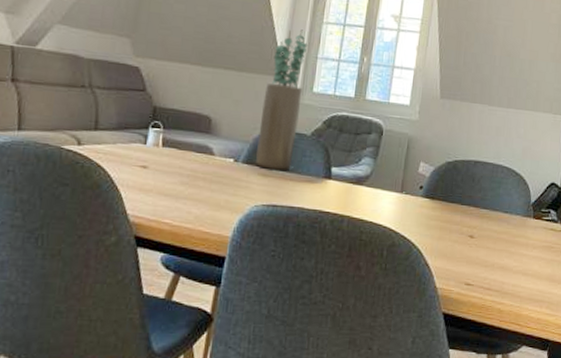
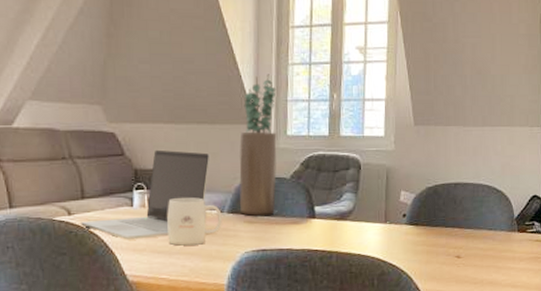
laptop: none [89,89,233,180] -> present [81,149,210,240]
mug: none [177,141,237,192] -> present [167,198,222,246]

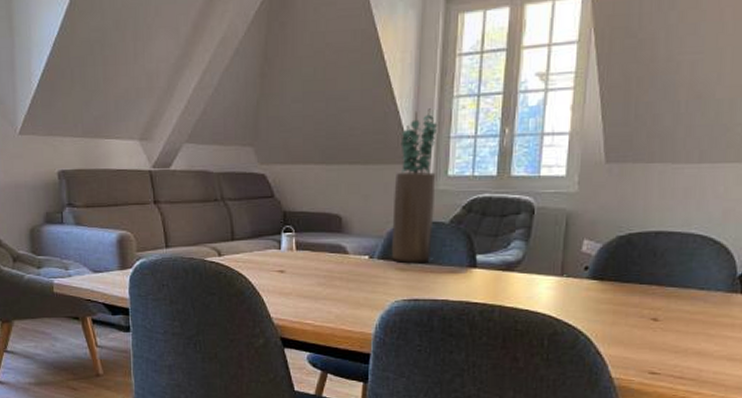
laptop: present [81,149,210,240] -> none [230,191,362,283]
mug: present [167,198,222,246] -> none [315,242,372,291]

